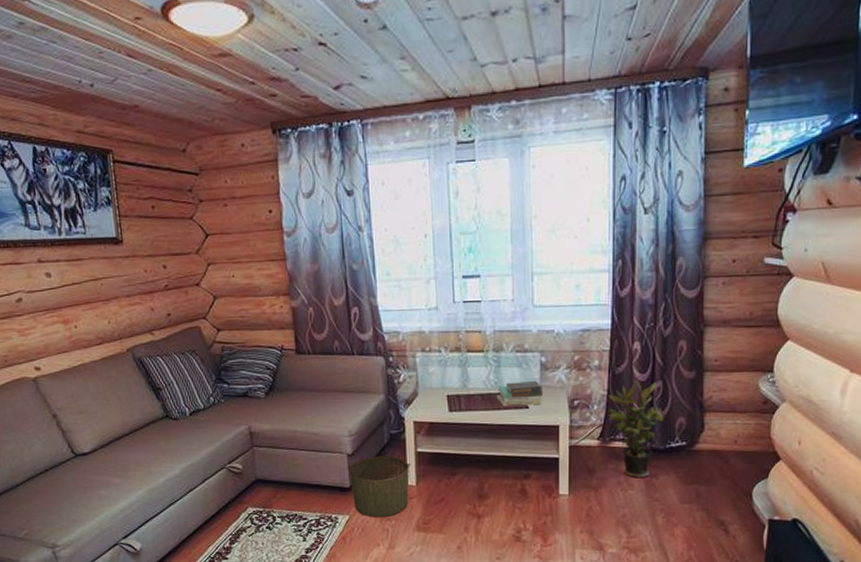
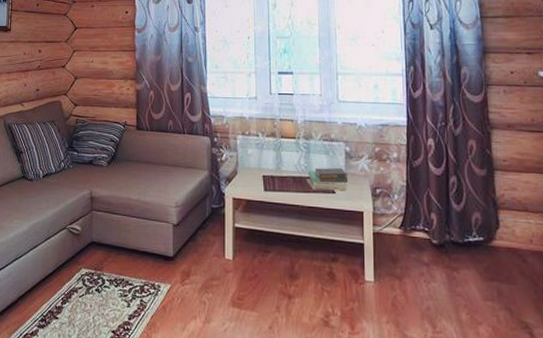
basket: present [347,455,410,517] -> none [172,228,228,289]
potted plant: present [608,379,664,478] -> none [407,173,461,271]

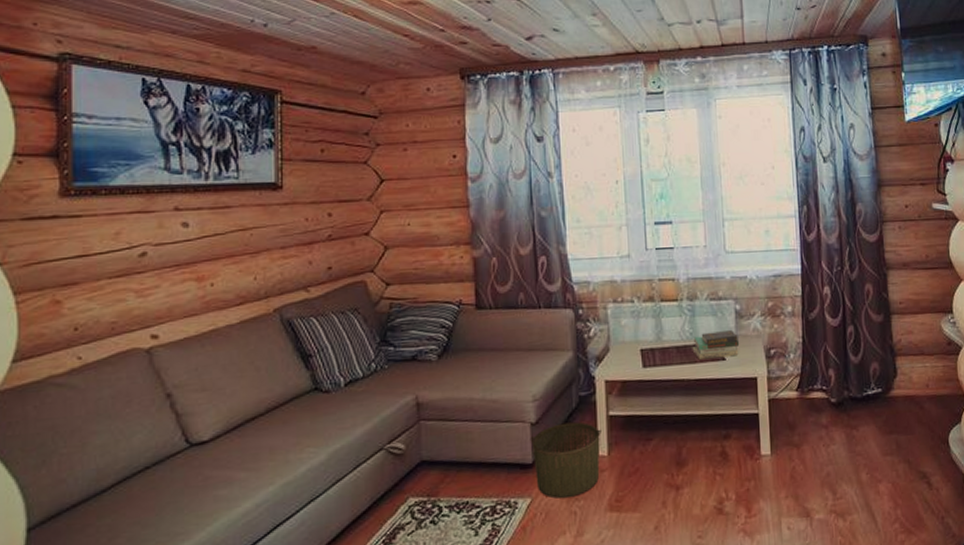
basket: none [172,228,228,289] -> present [530,422,601,499]

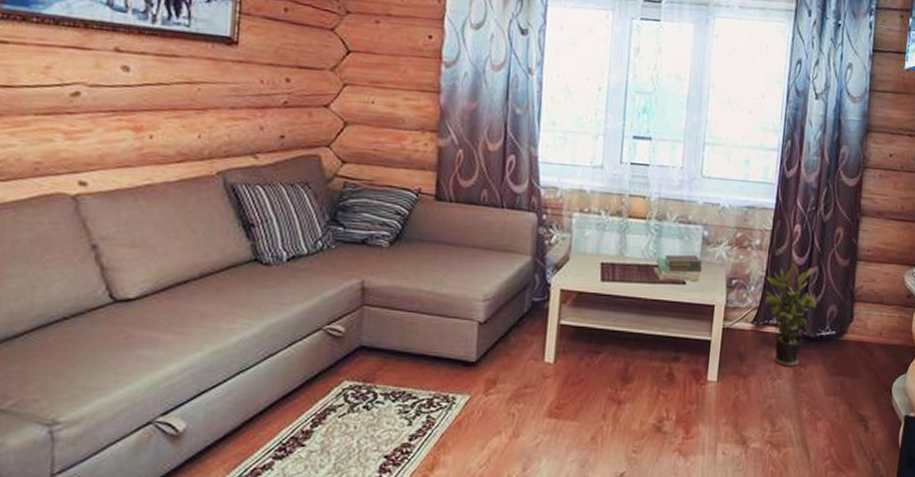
basket: present [530,422,601,499] -> none [476,326,550,399]
potted plant: none [803,324,859,431] -> present [764,262,817,367]

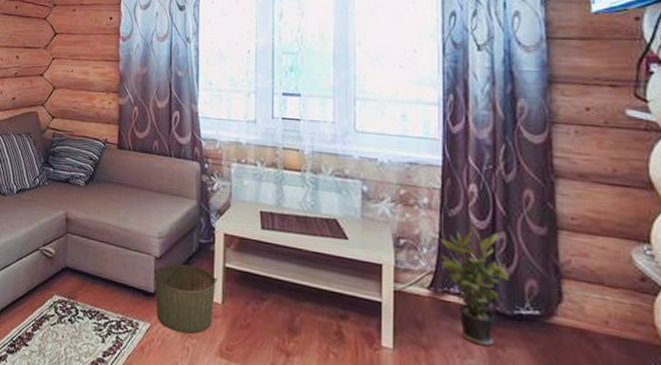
basket: none [476,326,550,399] -> present [153,263,217,334]
books: present [653,254,703,282] -> none [312,207,365,238]

